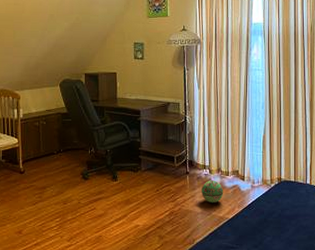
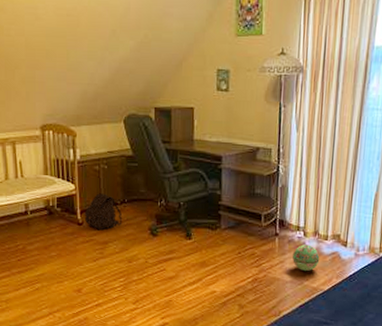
satchel: none [25,145,59,176] -> present [84,193,123,230]

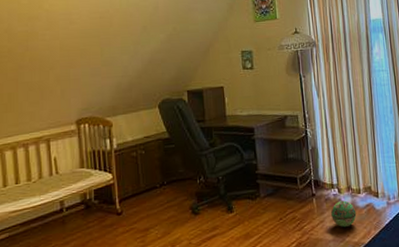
satchel: present [84,193,123,230] -> none [123,179,163,217]

